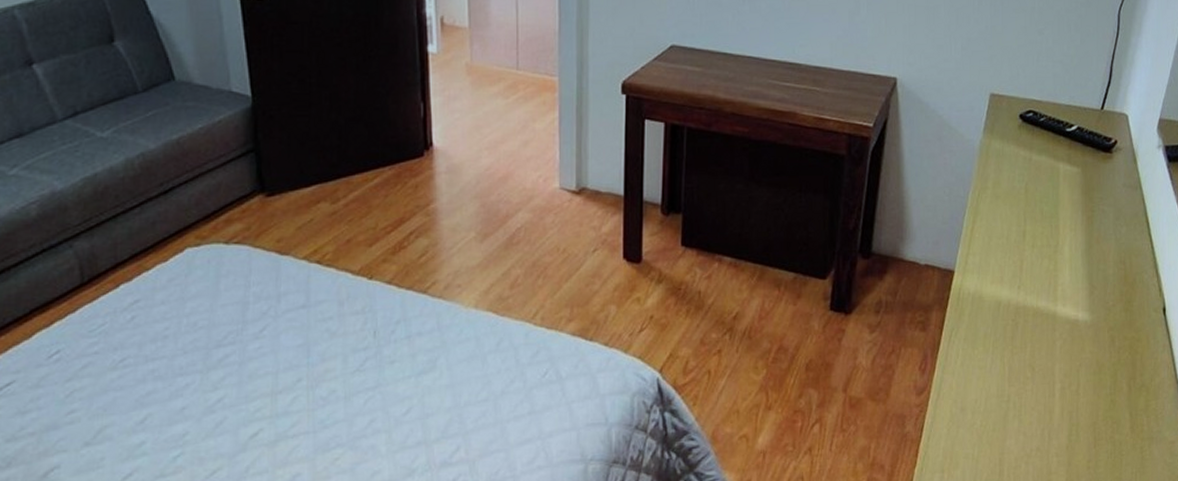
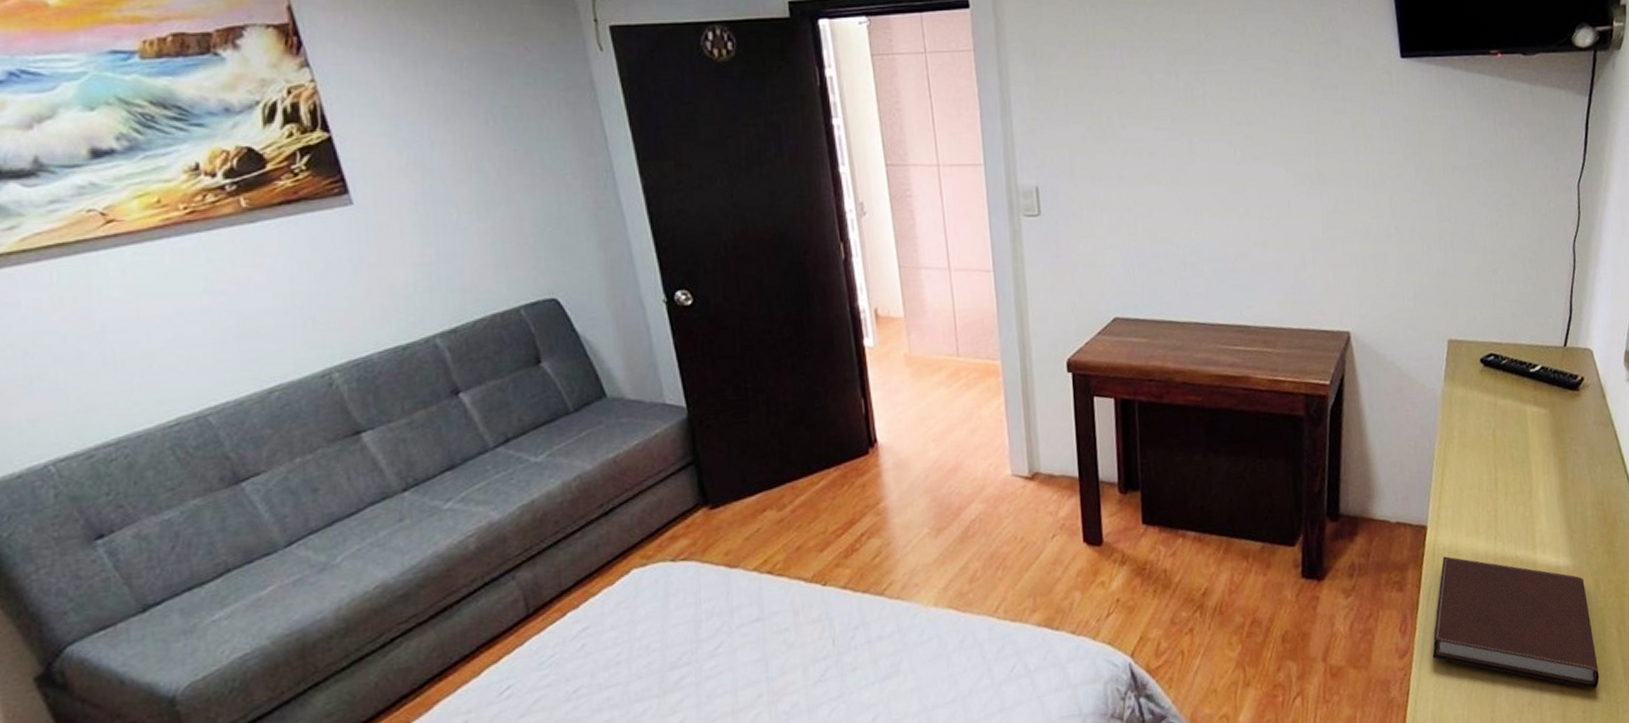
notebook: none [948,301,1106,440] -> present [1432,556,1600,689]

